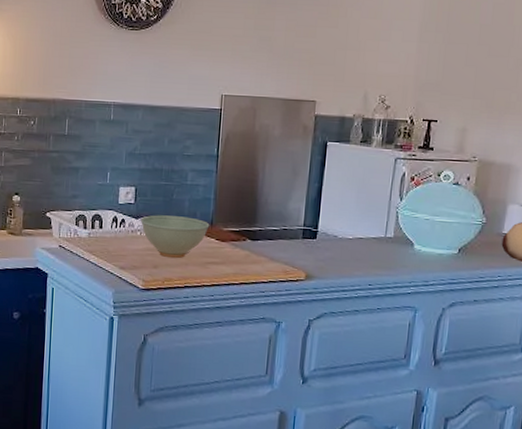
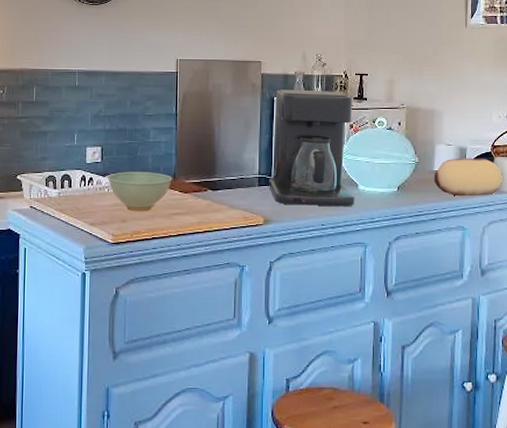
coffee maker: none [313,133,417,267] -> present [268,89,354,207]

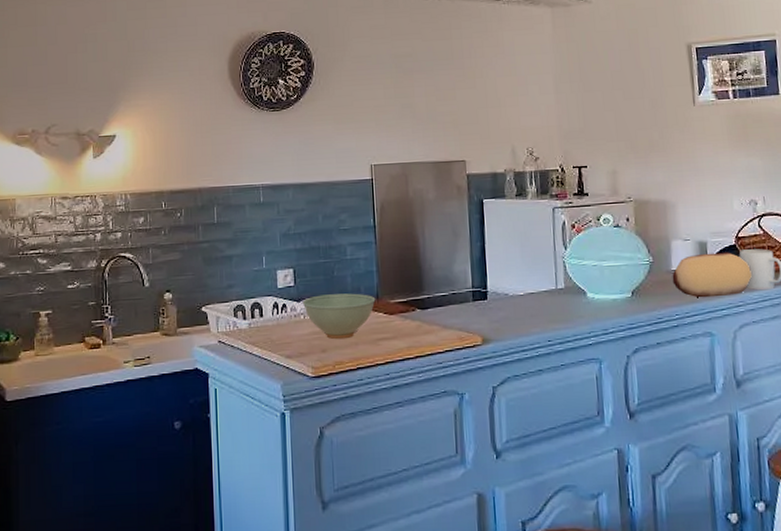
coffee maker: present [268,89,354,207] -> none [483,188,584,321]

